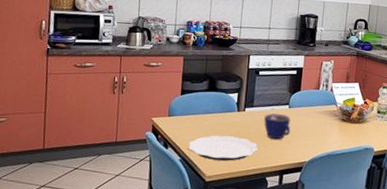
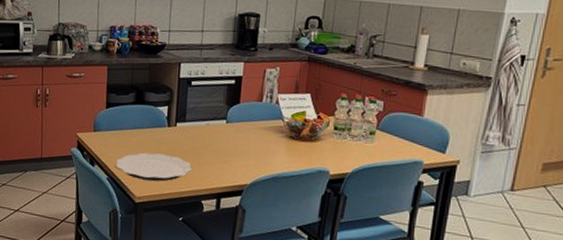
cup: present [264,113,291,140] -> none [198,128,229,159]

